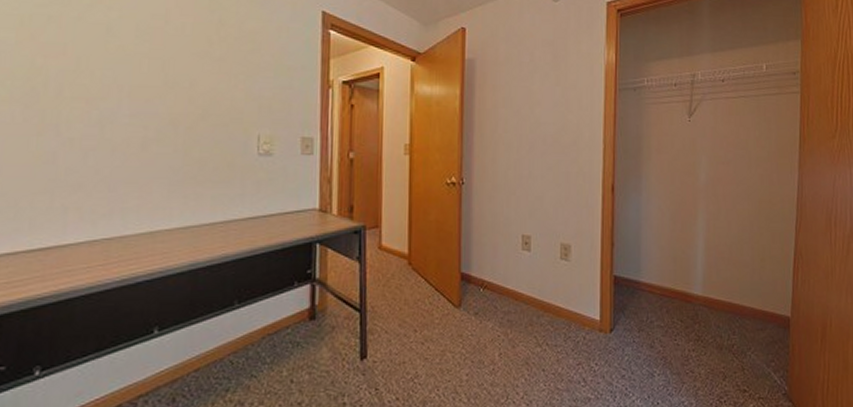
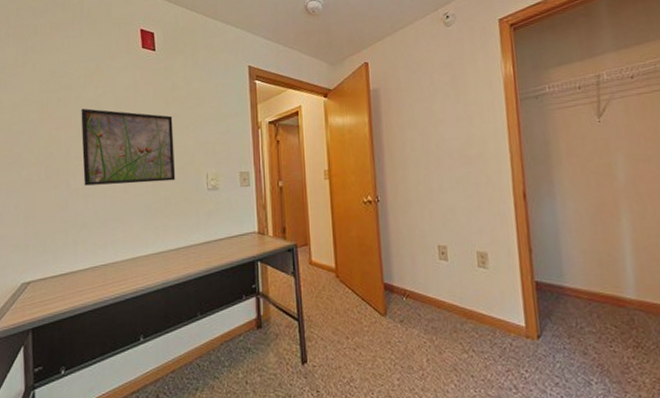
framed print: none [82,33,217,140] -> present [81,108,176,186]

